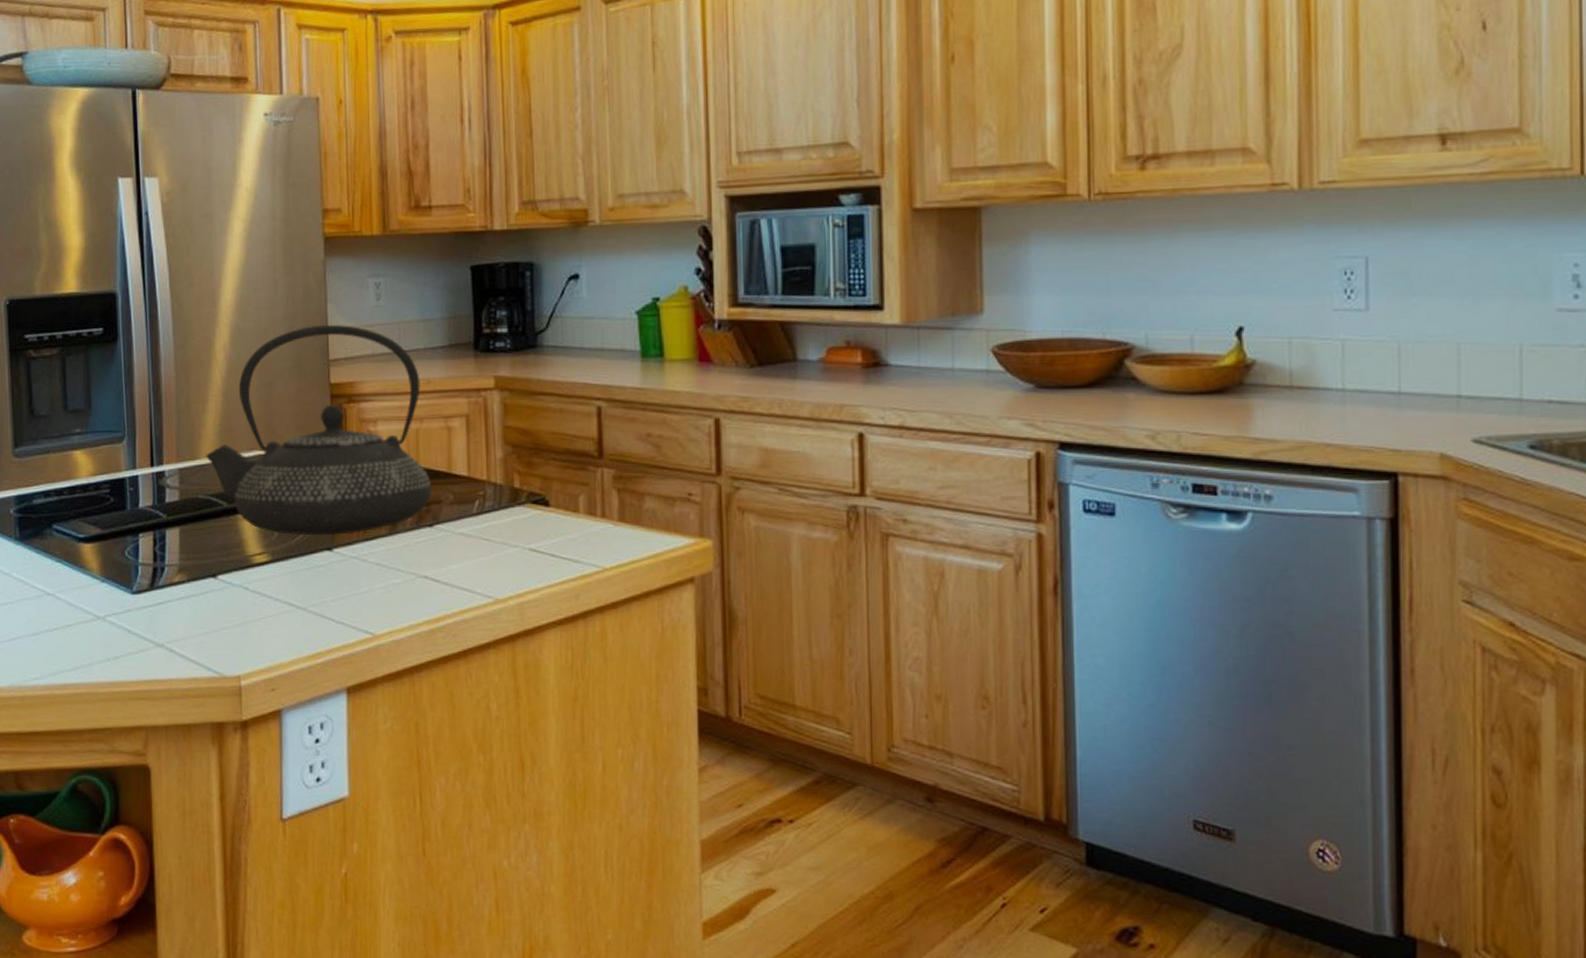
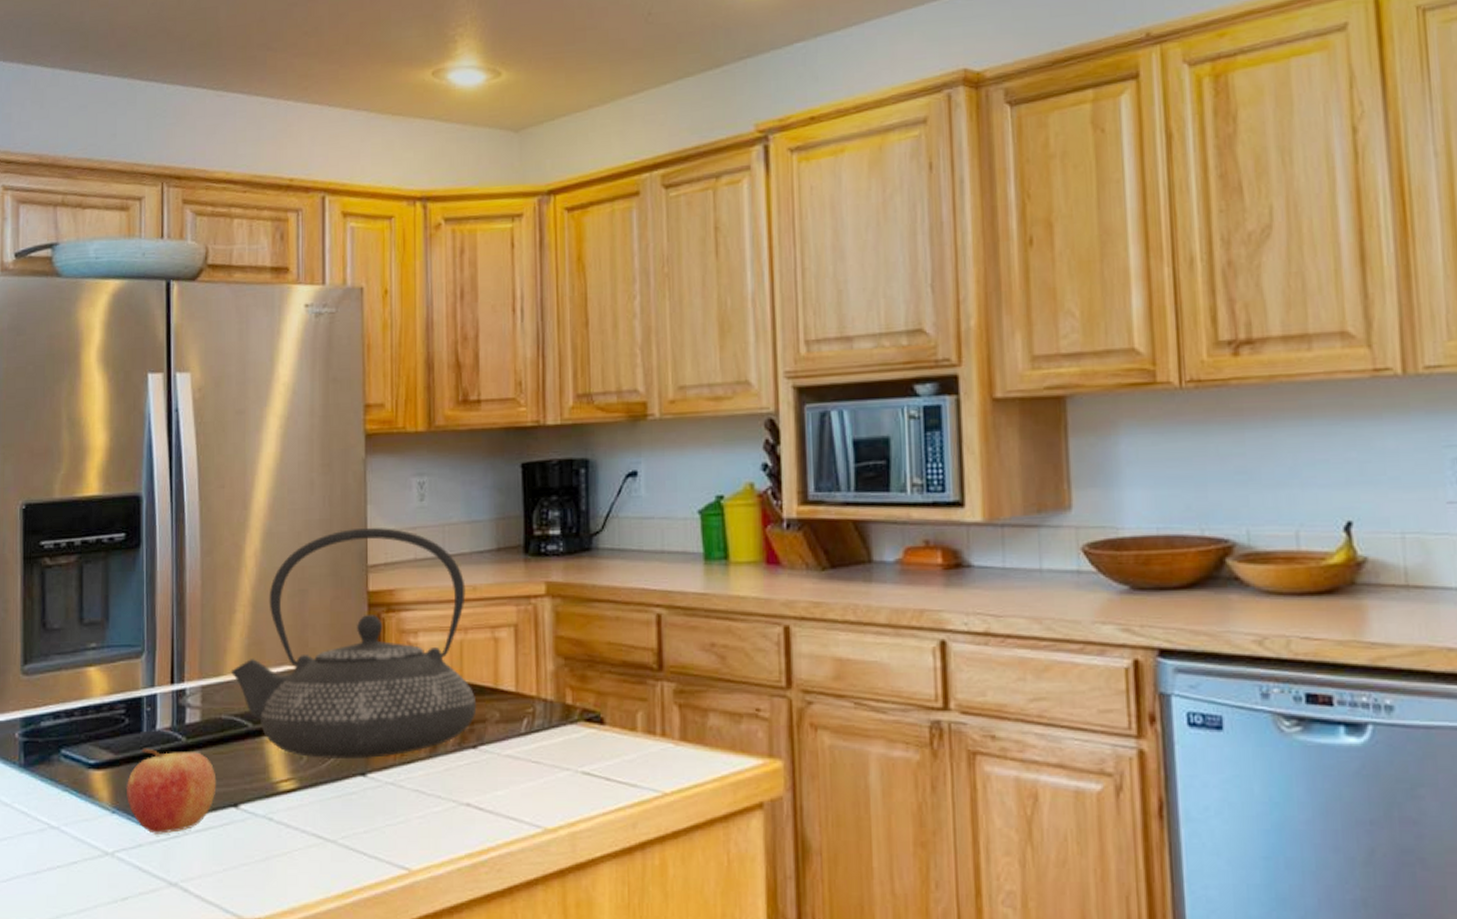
fruit: none [113,524,196,601] -> present [125,748,217,834]

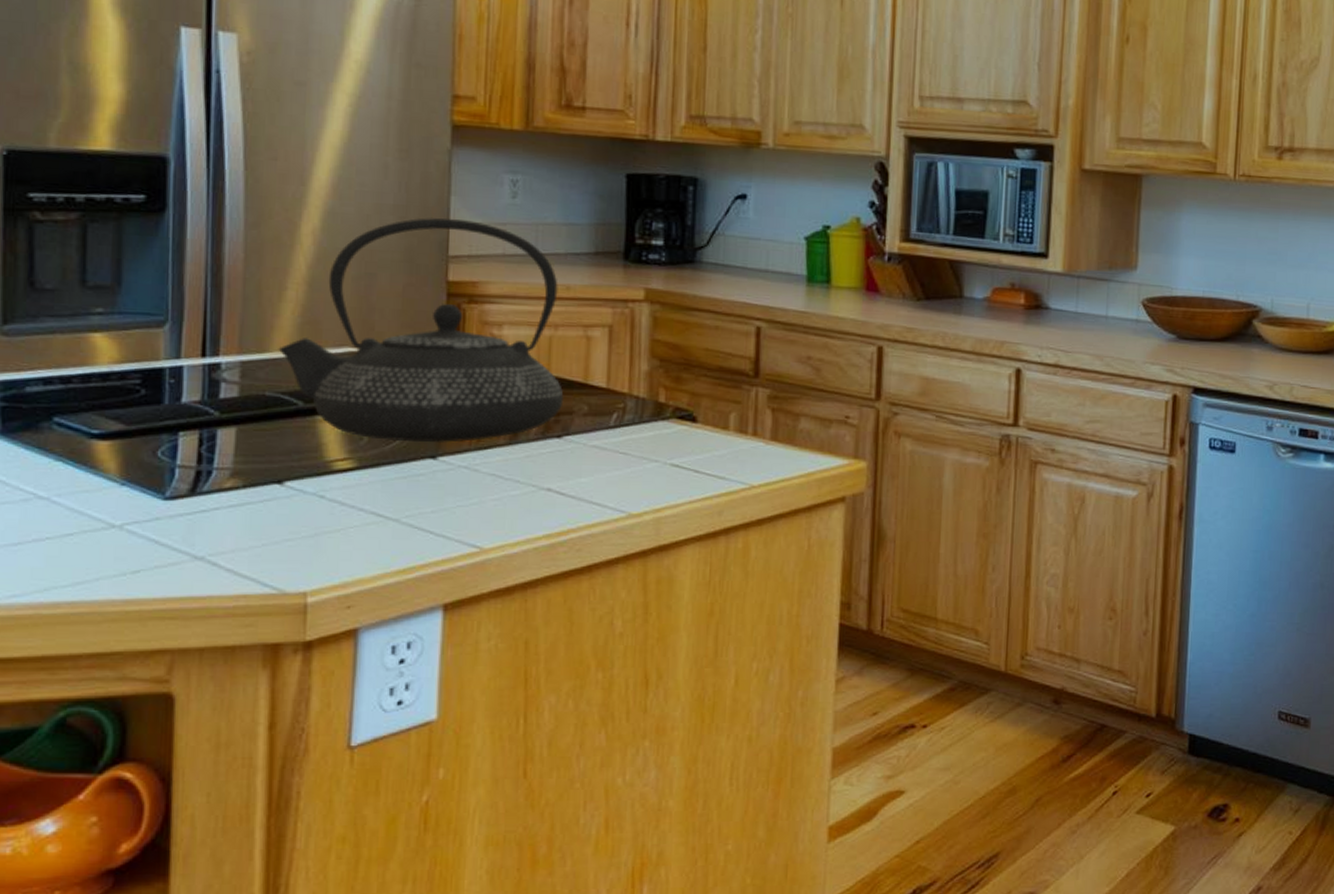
fruit: present [125,748,217,834] -> none [139,420,257,508]

